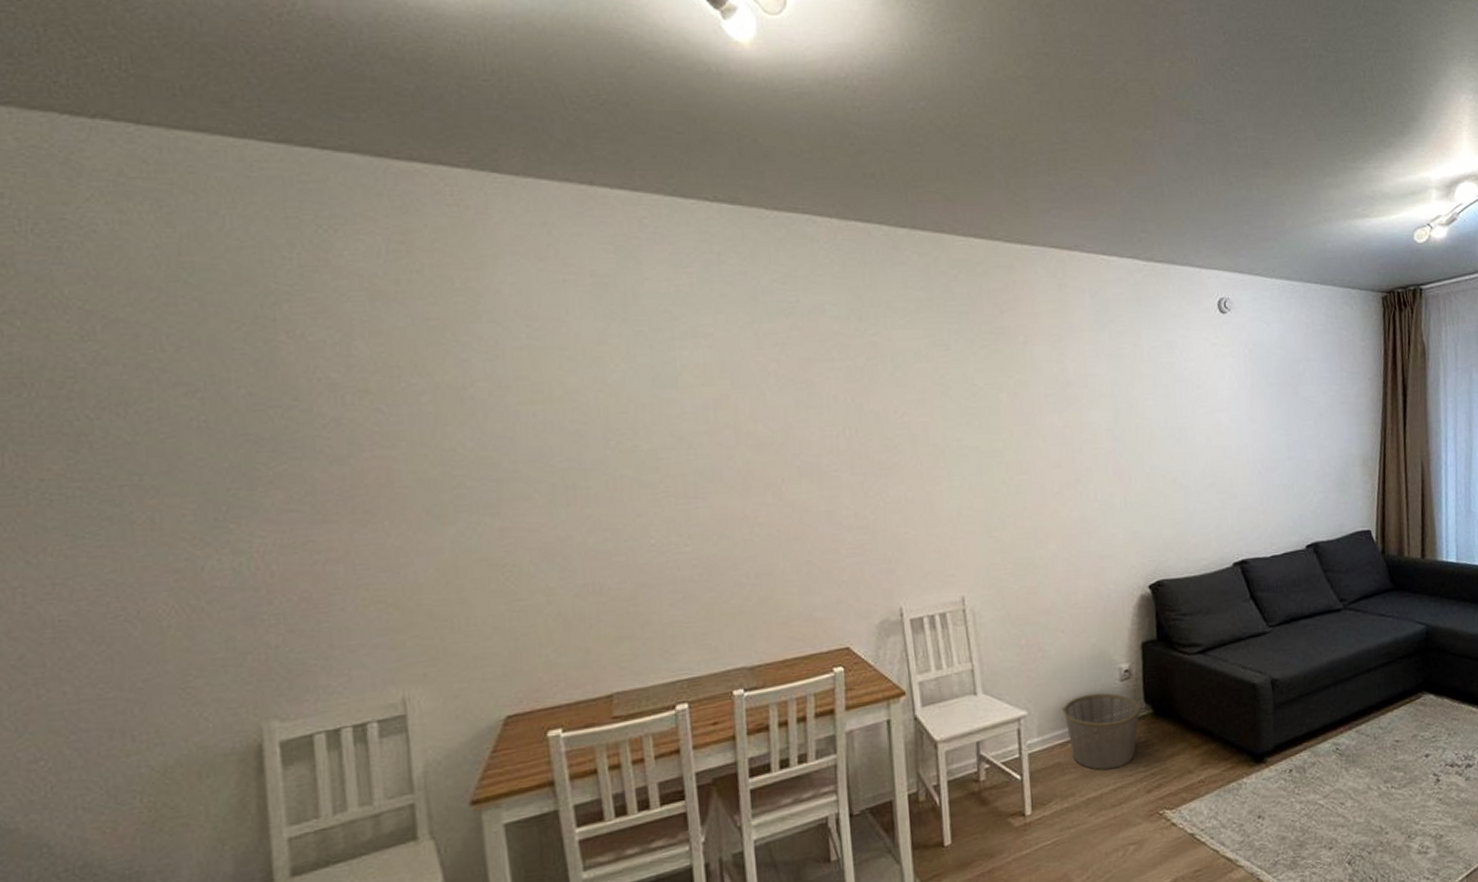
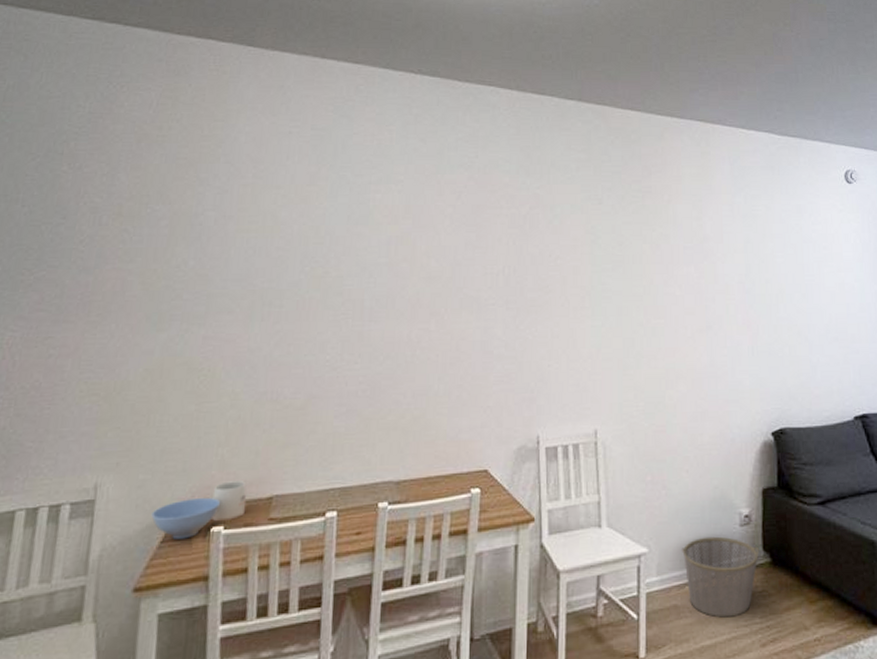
bowl: none [476,701,555,748] -> present [151,497,221,539]
mug: none [543,680,585,726] -> present [212,481,248,522]

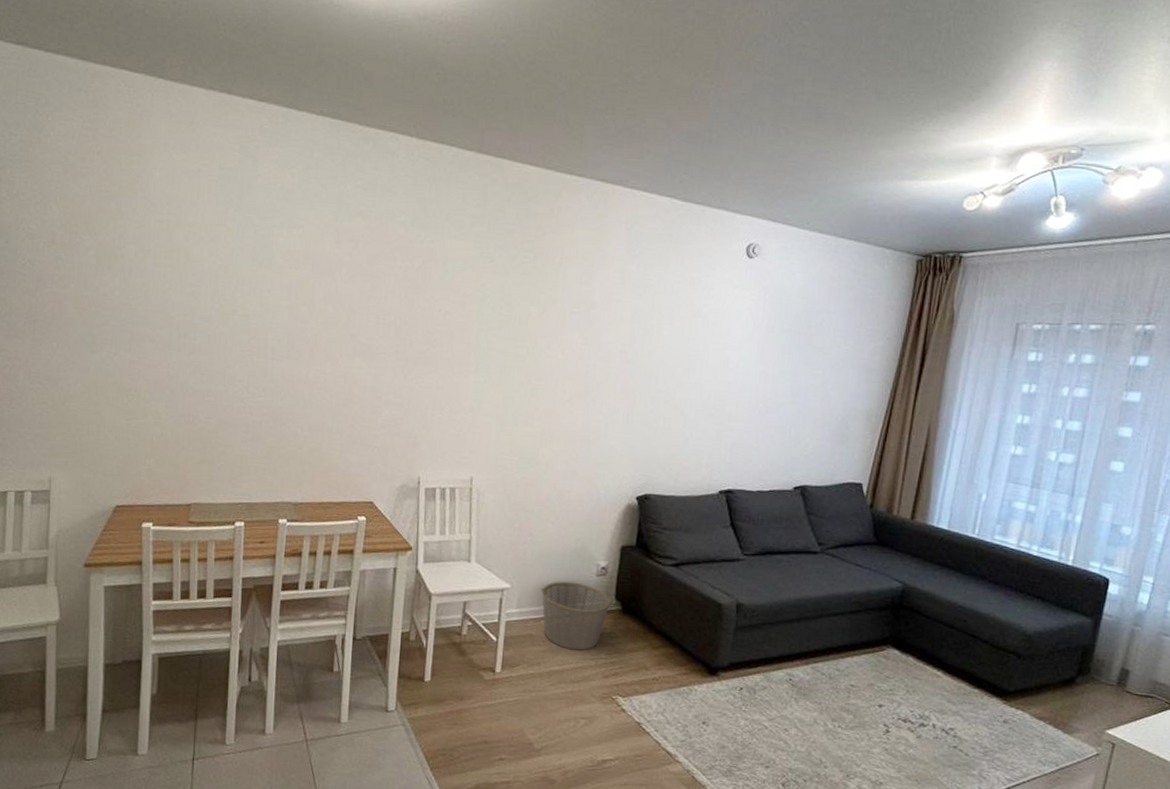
bowl: present [151,497,221,539] -> none [95,498,150,530]
mug: present [212,481,248,522] -> none [142,487,171,520]

